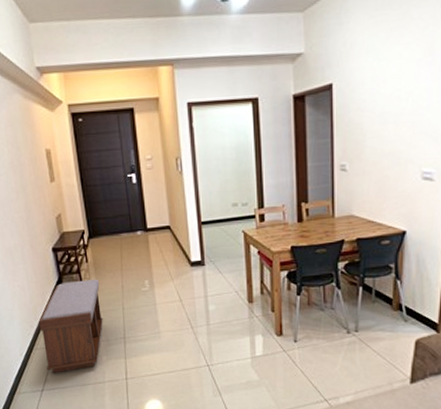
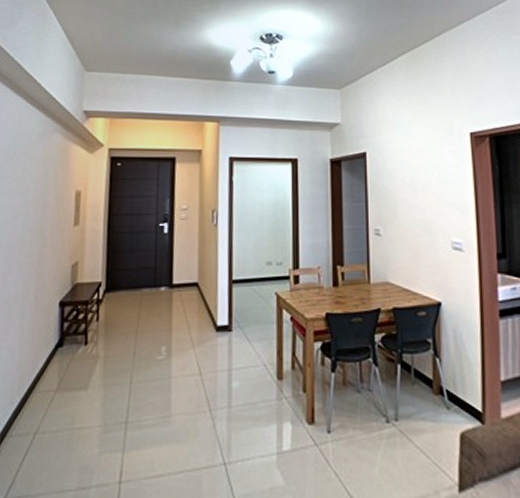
bench: present [39,278,103,373] -> none [17,342,108,473]

